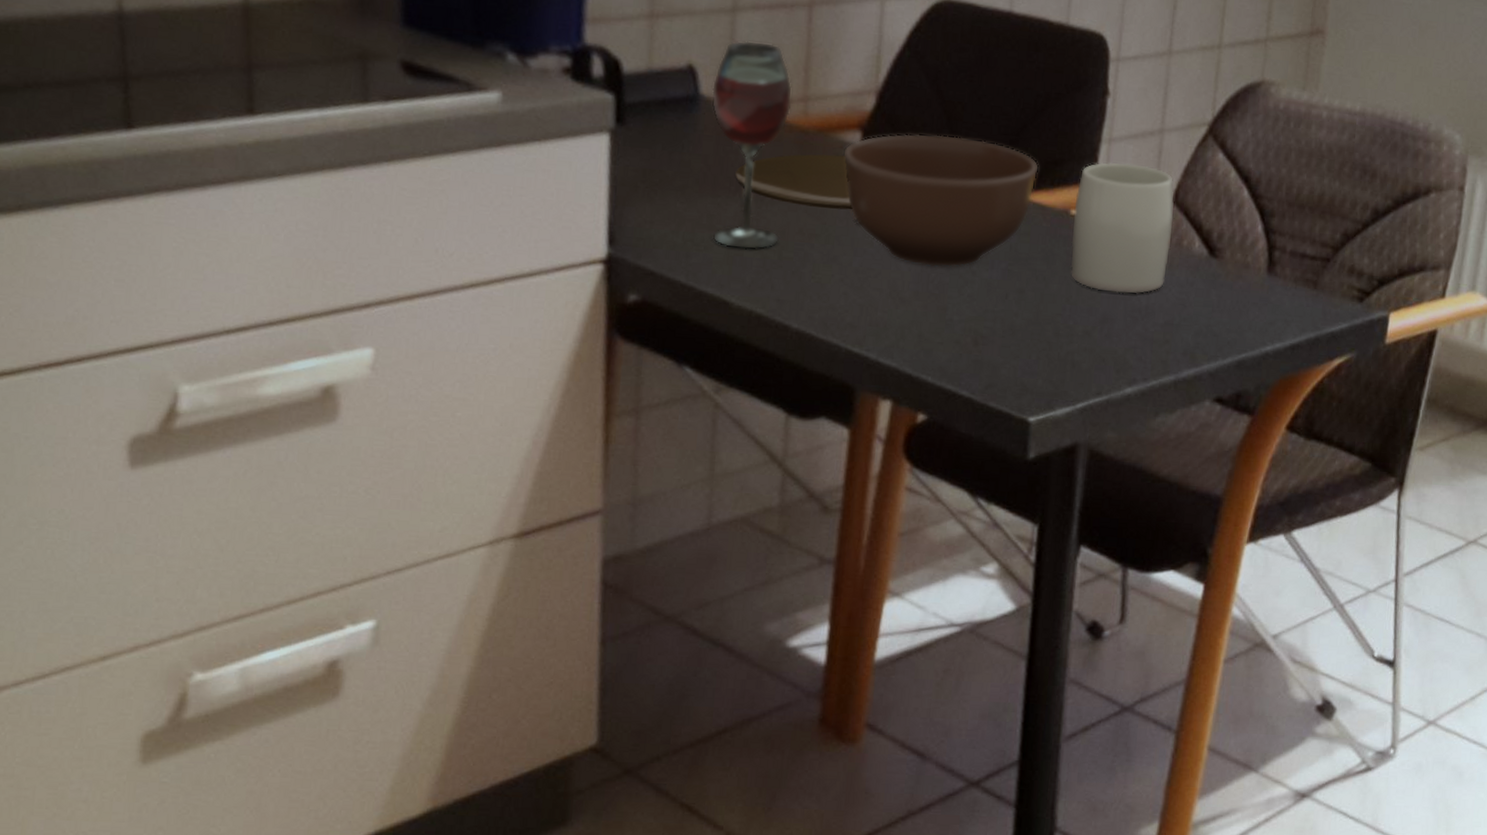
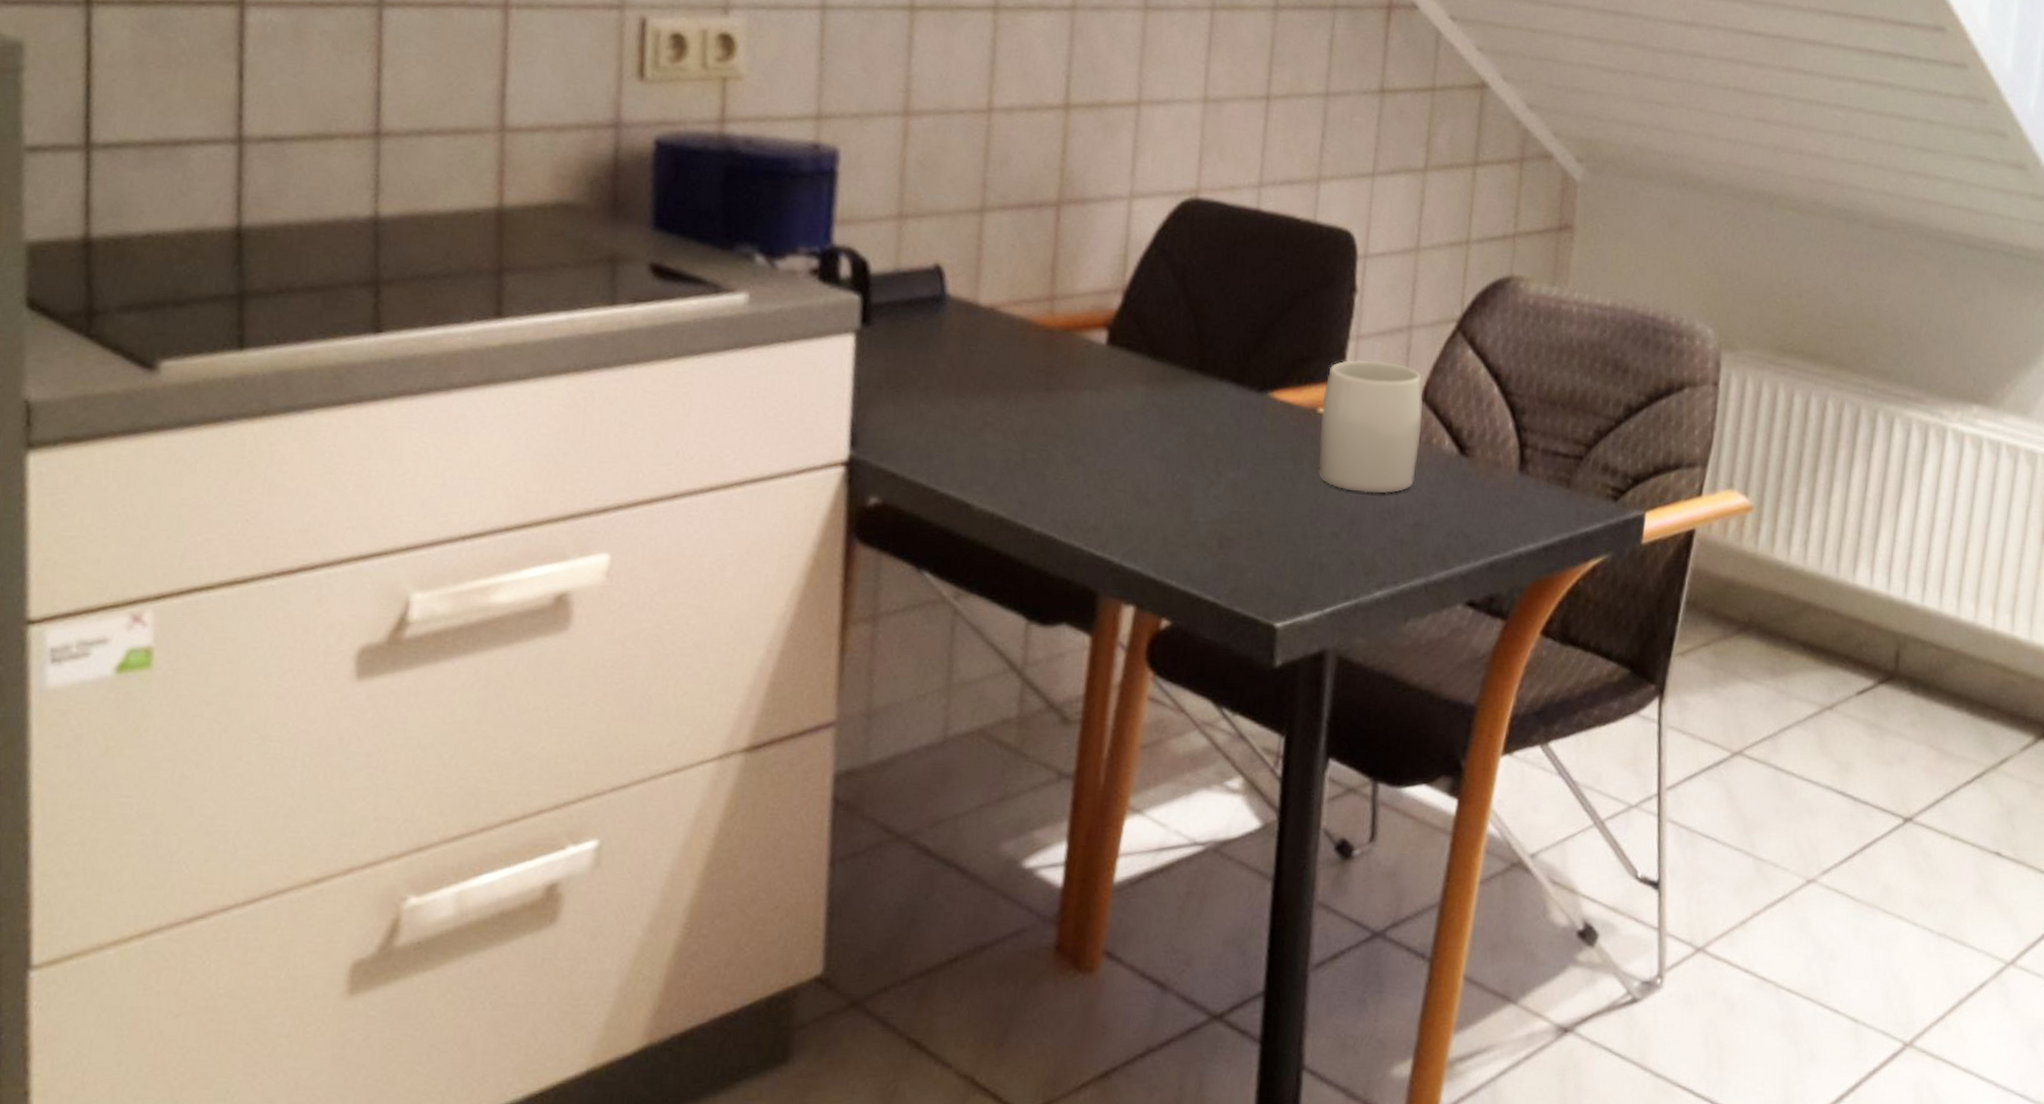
wineglass: present [711,40,793,250] -> none [956,240,1039,451]
plate: present [735,153,853,210] -> none [980,352,1097,410]
bowl: present [842,133,1040,268] -> none [1088,331,1287,468]

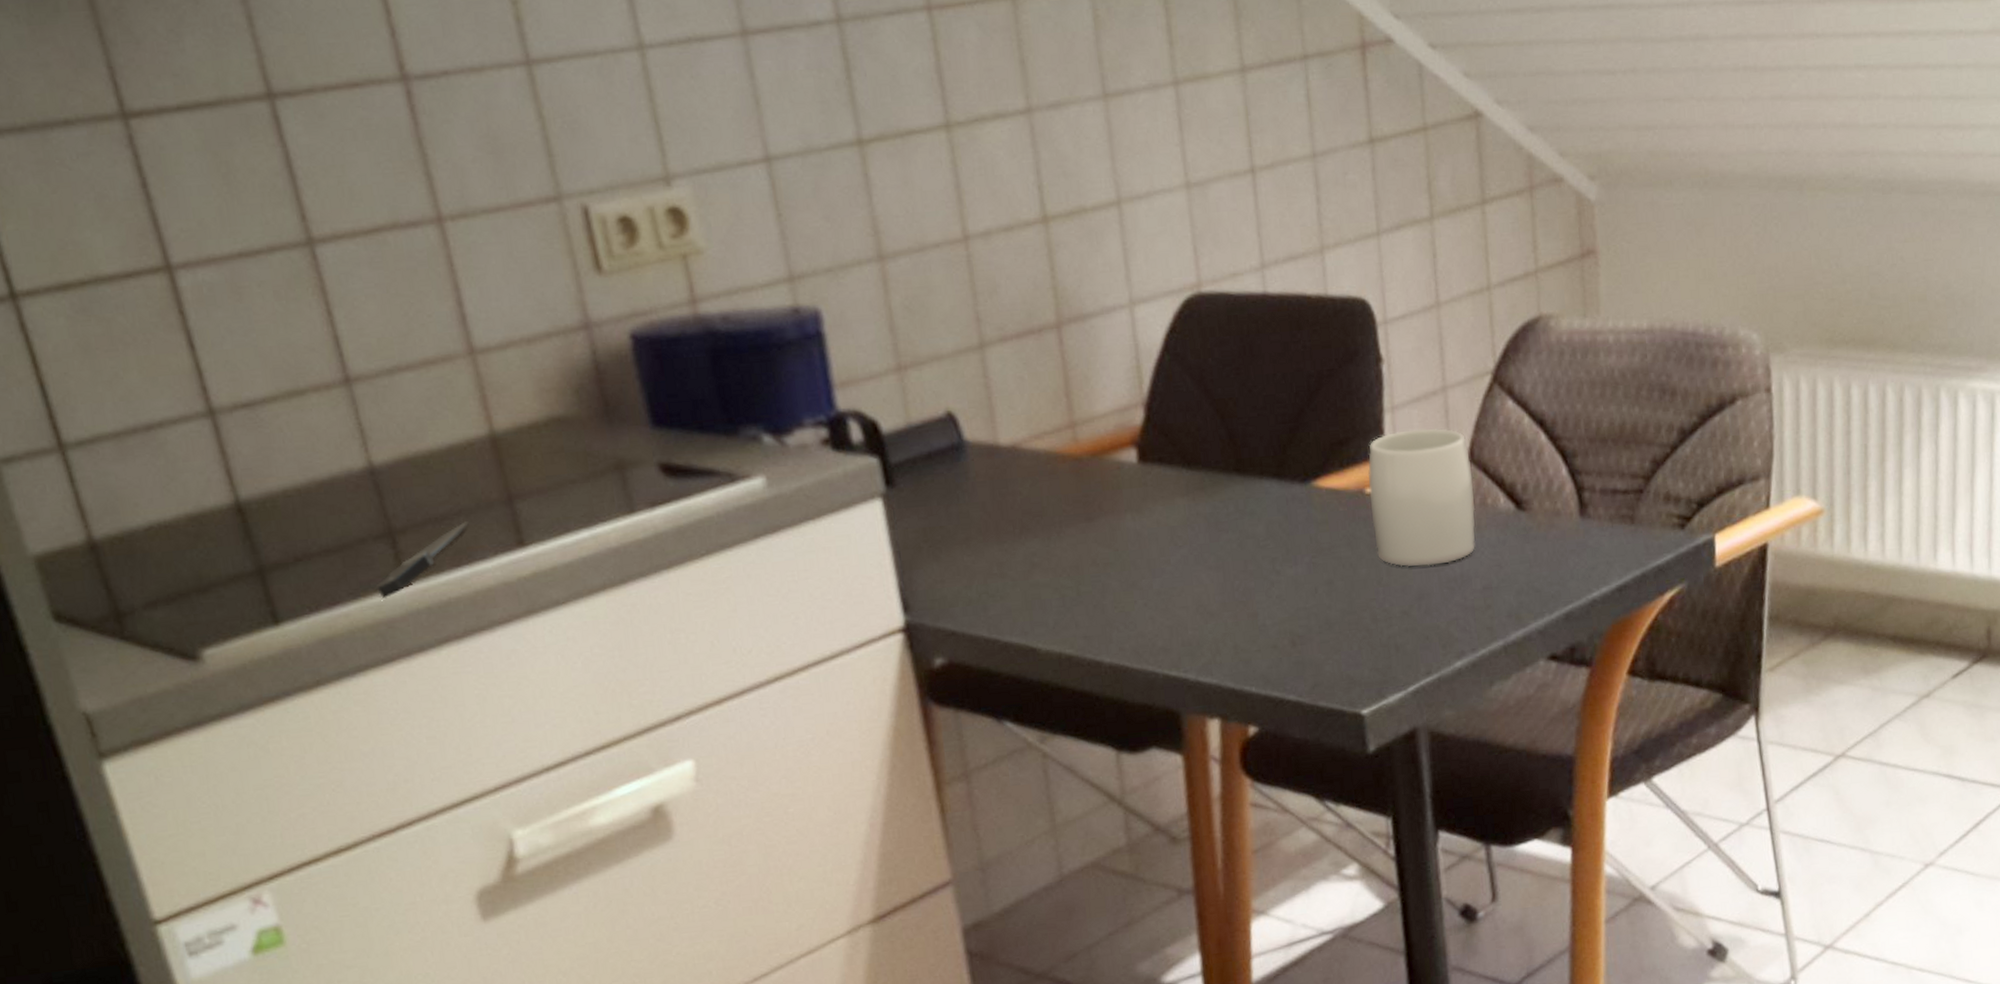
kitchen knife: none [347,283,455,344] -> present [375,520,469,600]

